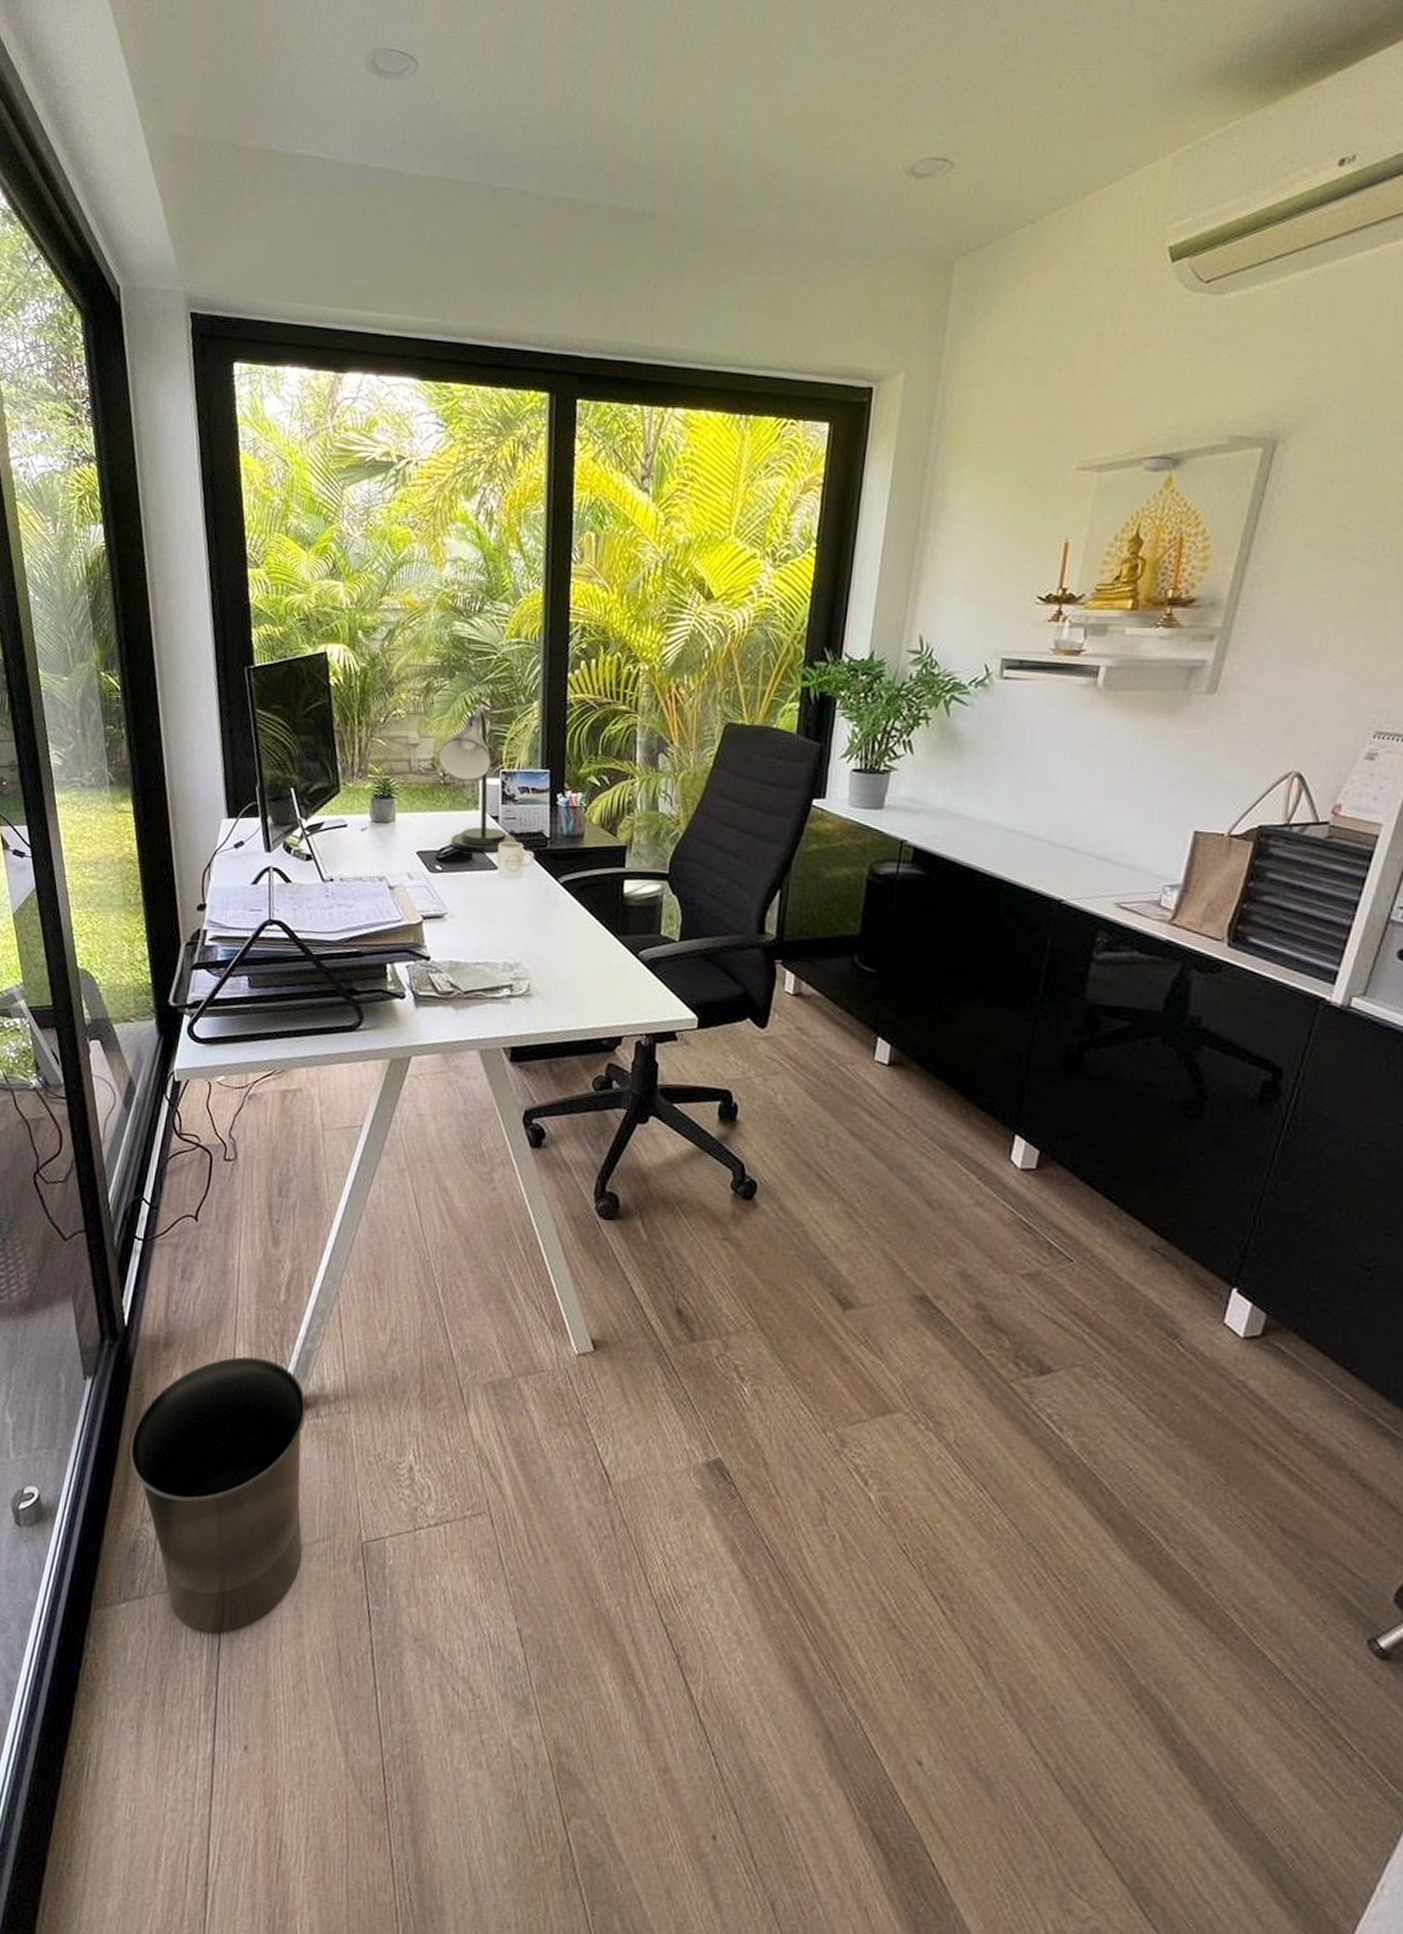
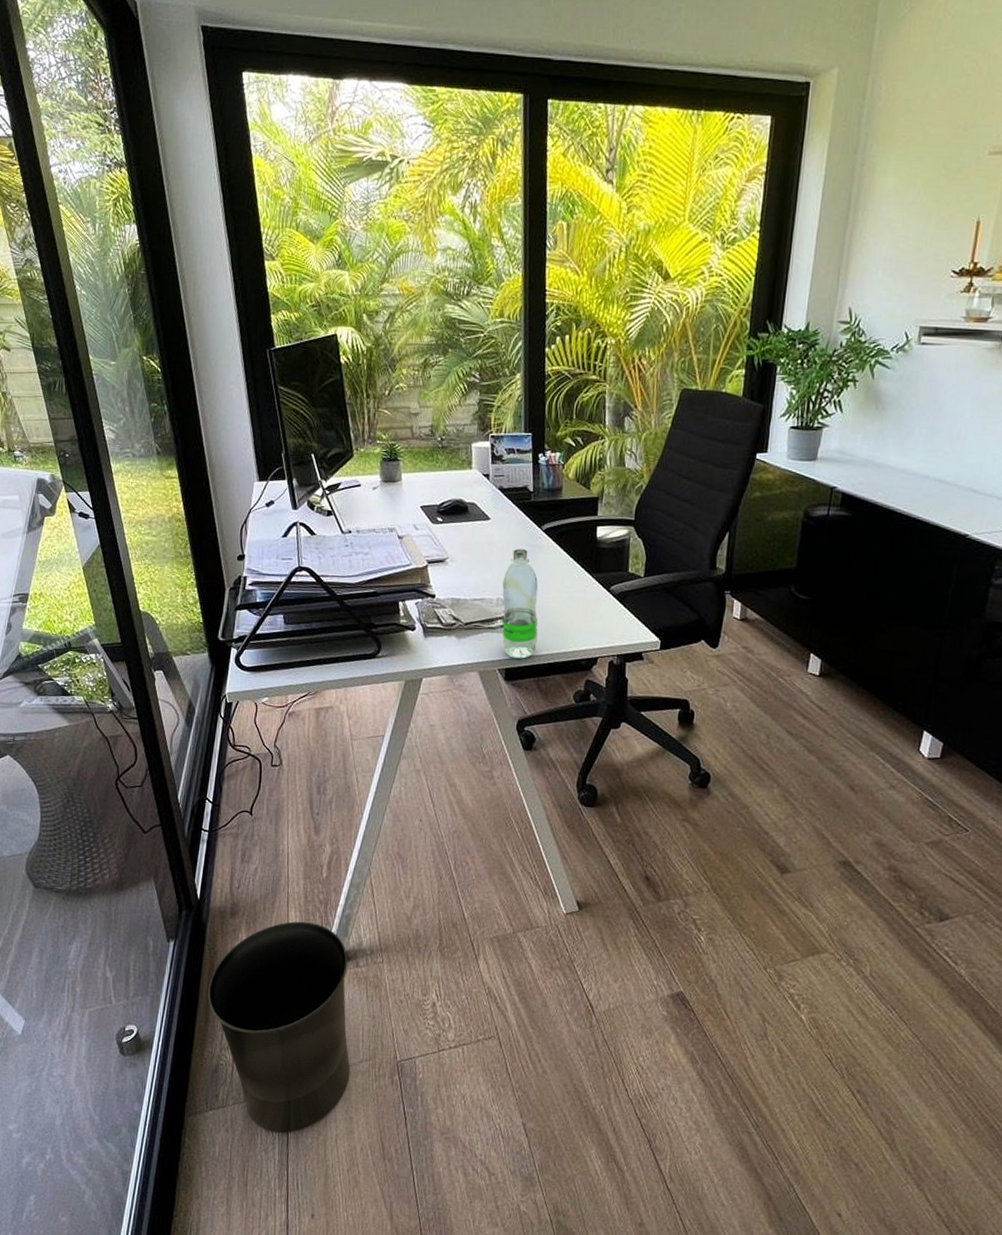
desk lamp: present [438,706,516,853] -> none [436,379,504,506]
mug: present [496,840,535,879] -> none [488,495,521,528]
bottle: none [508,903,554,1036] -> present [502,548,539,659]

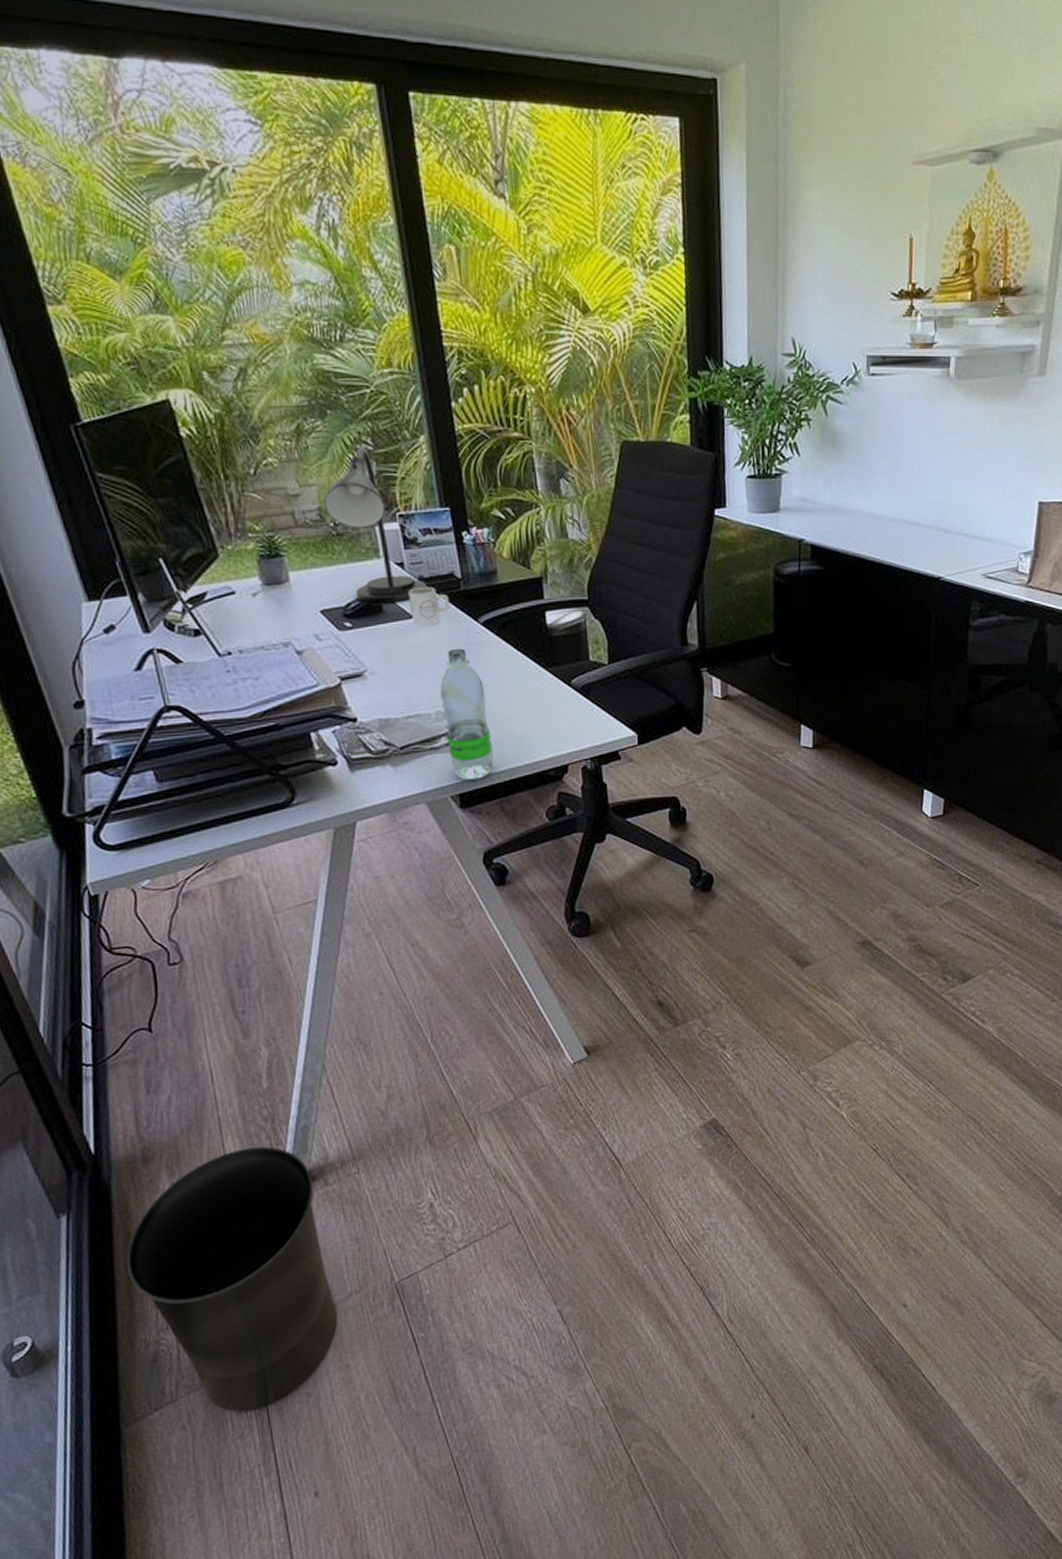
desk lamp: none [436,379,504,506] -> present [324,446,426,604]
mug: none [488,495,521,528] -> present [408,586,451,626]

